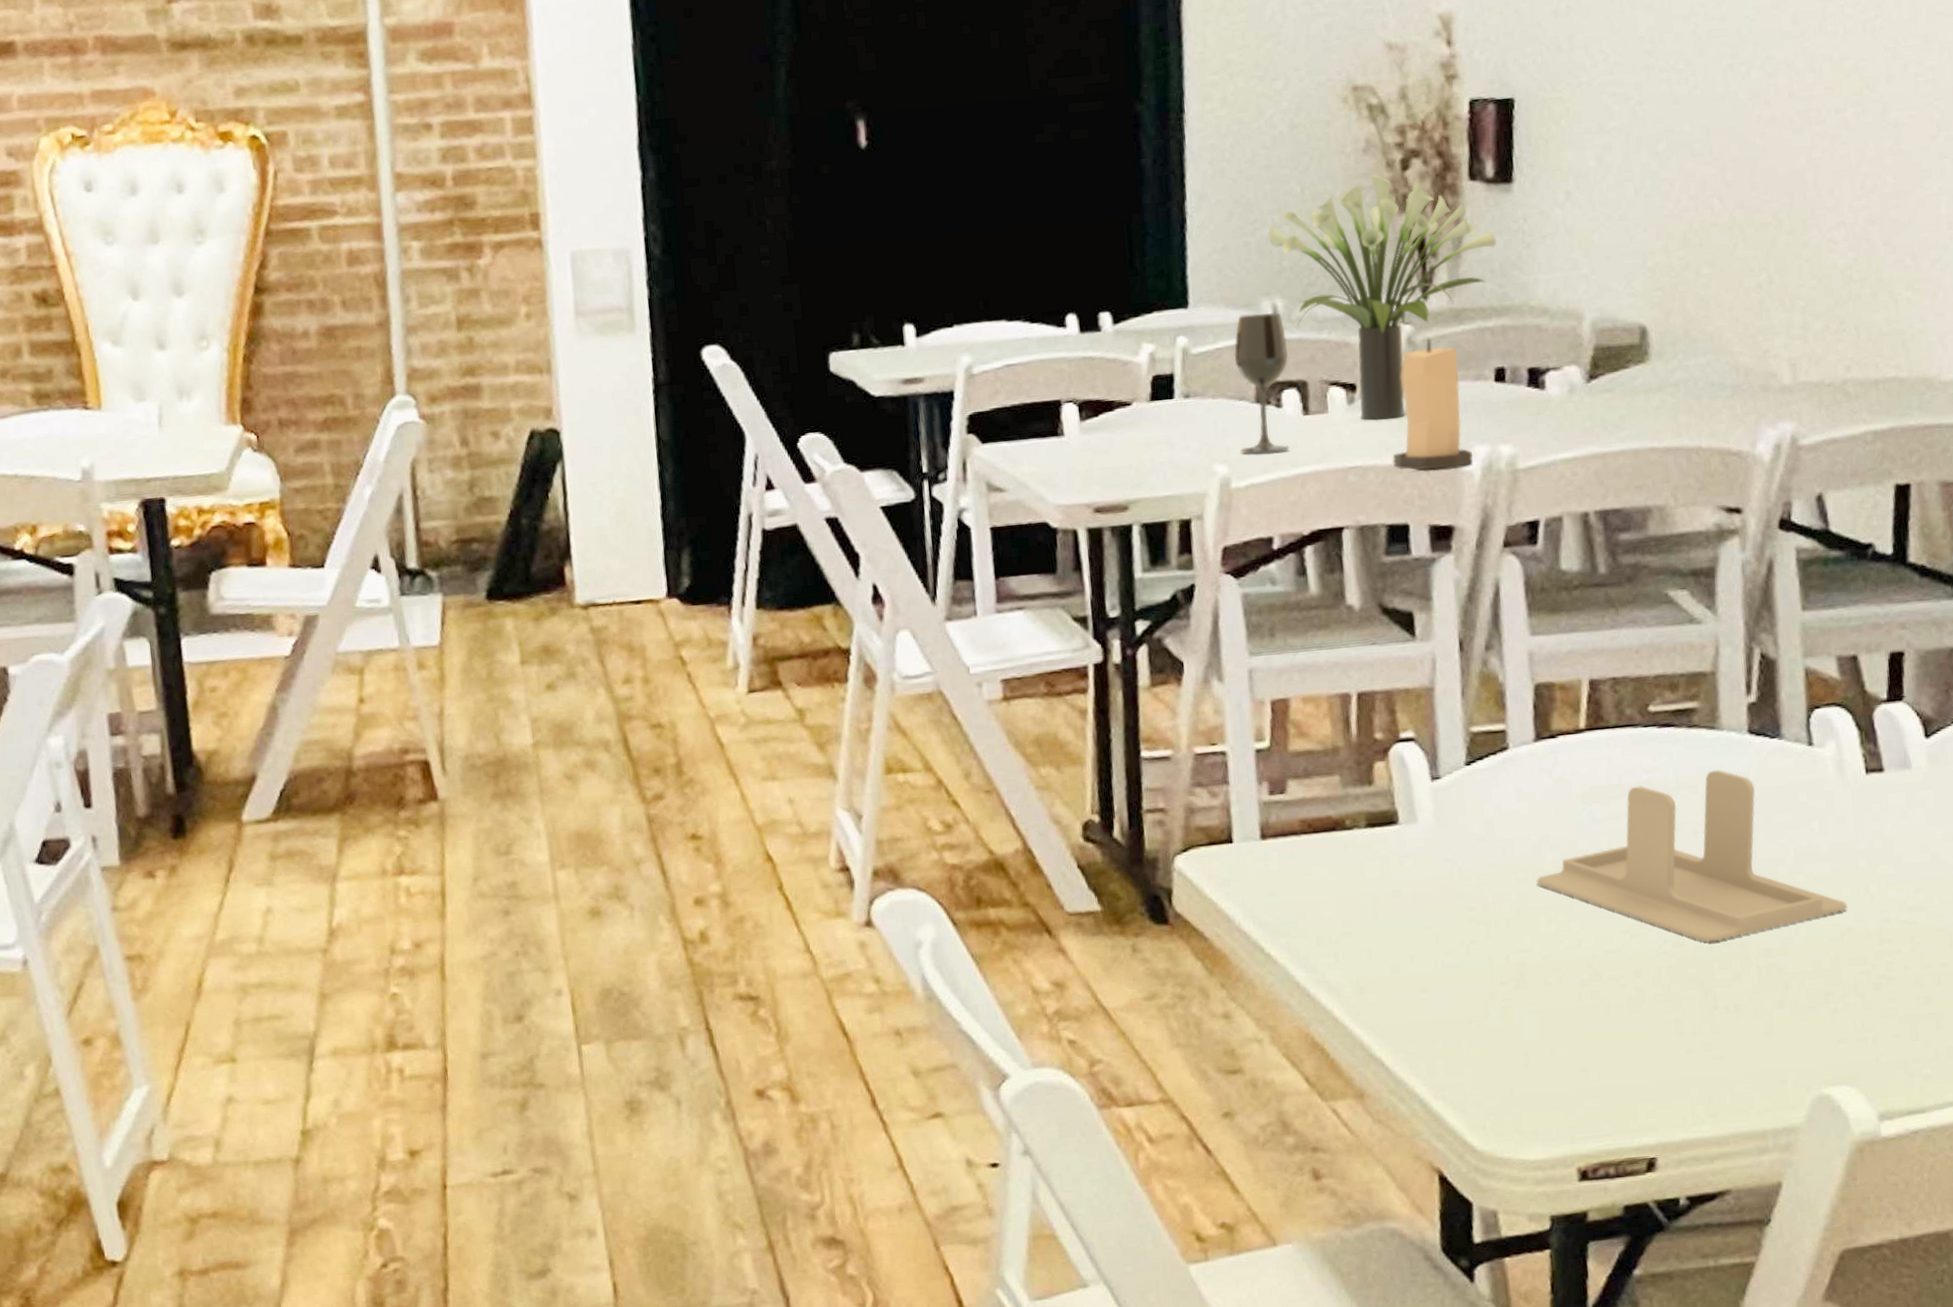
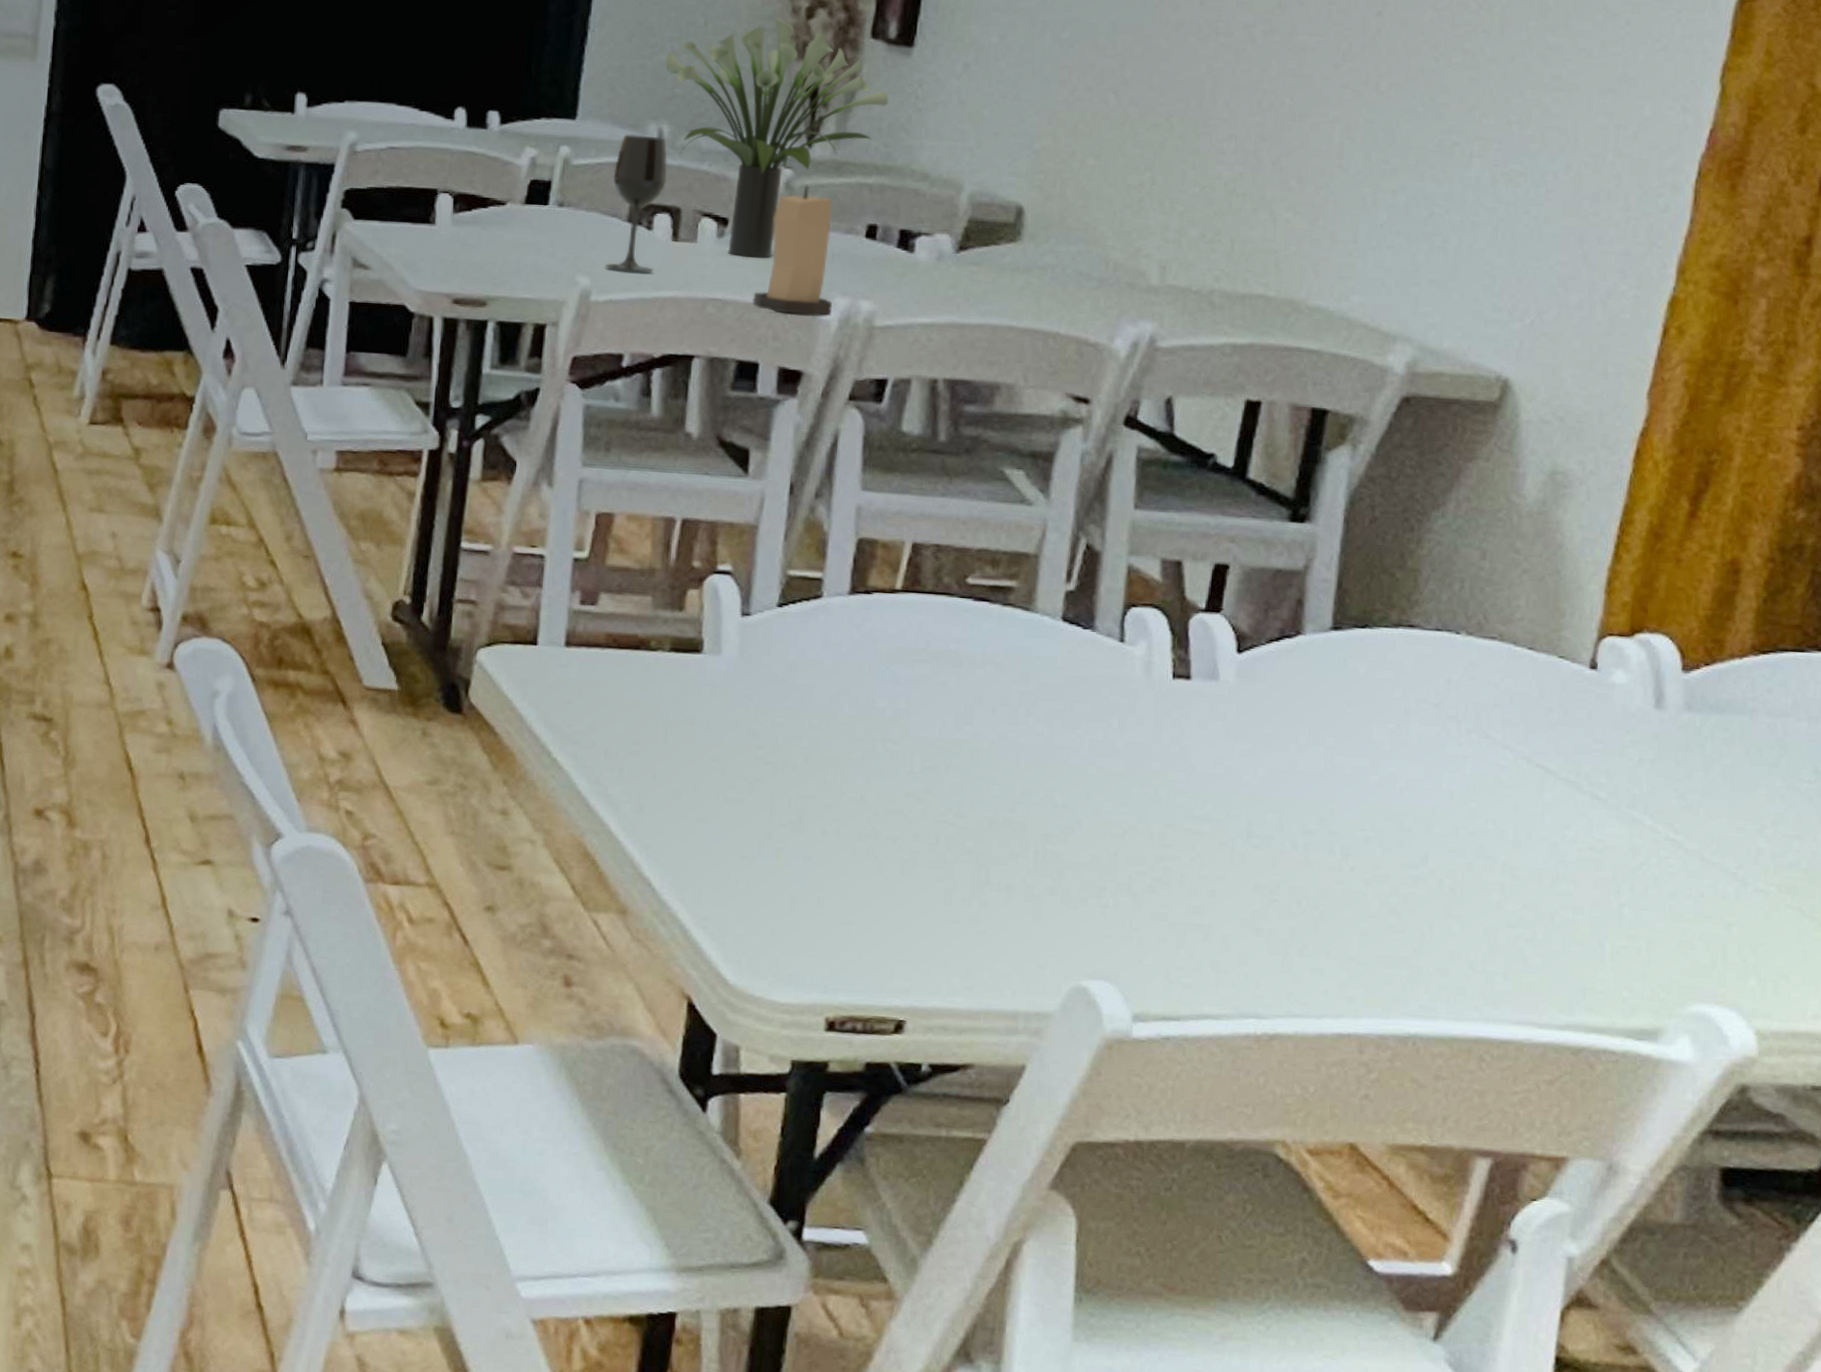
napkin holder: present [1536,769,1847,942] -> none [829,651,1134,819]

